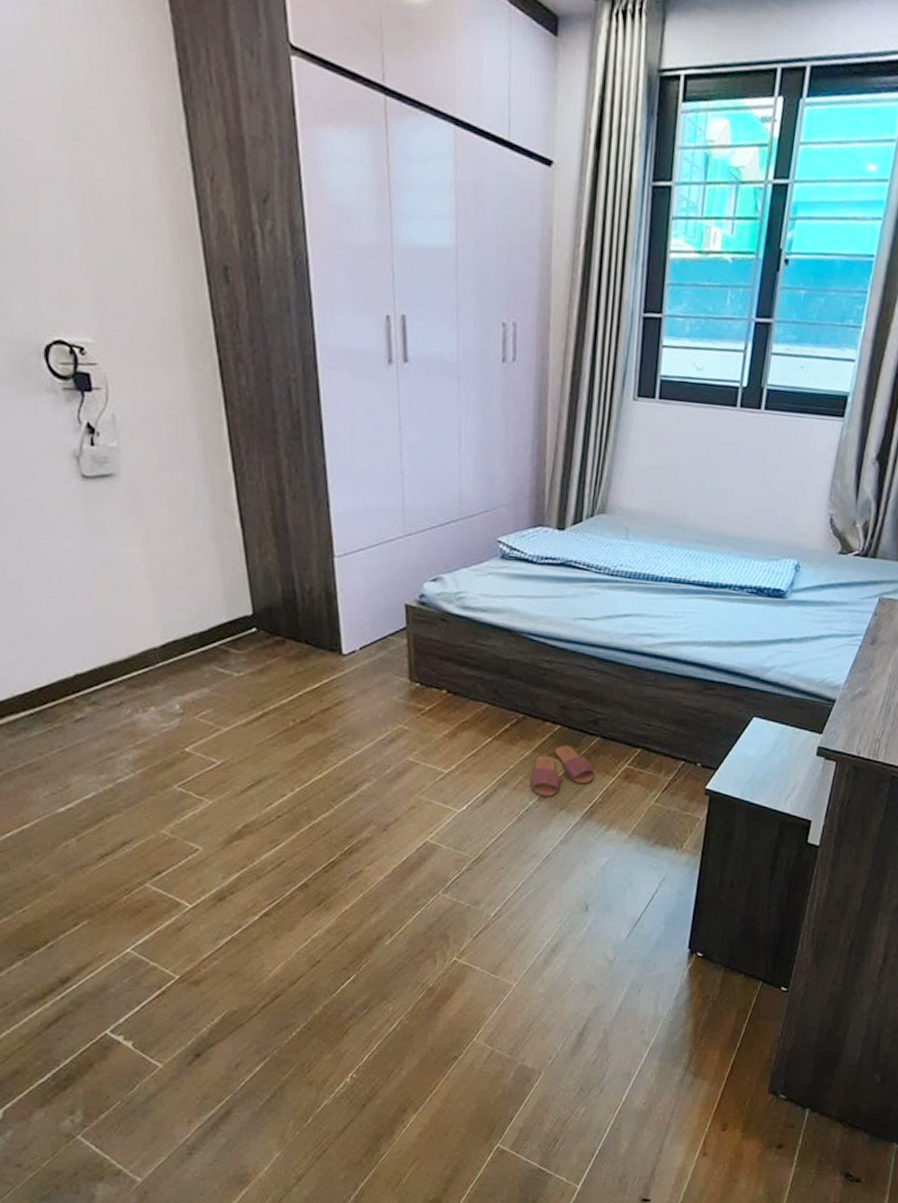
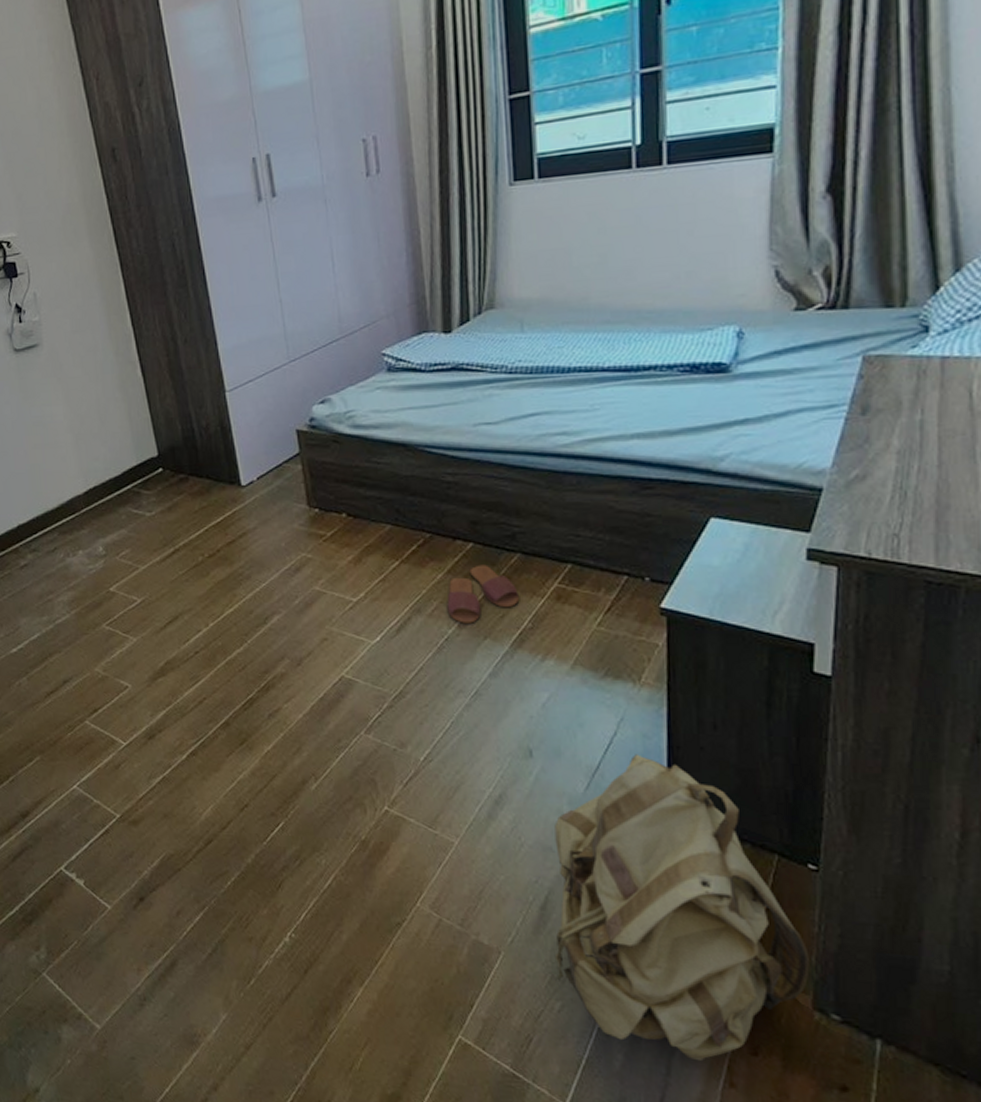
backpack: none [584,907,772,1140] -> present [554,754,810,1062]

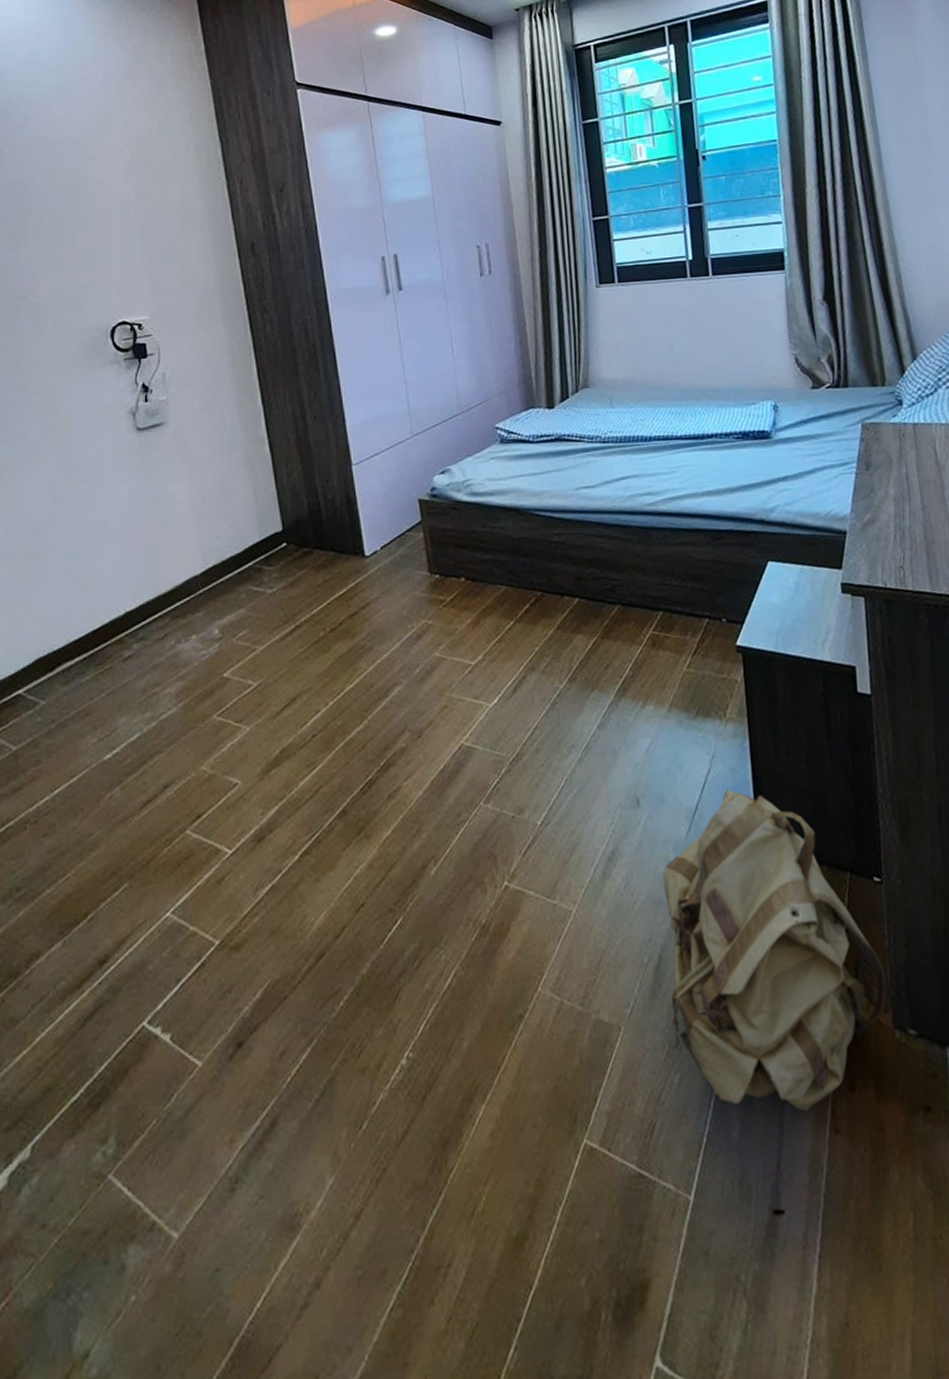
slippers: present [447,564,520,623] -> none [557,618,621,677]

